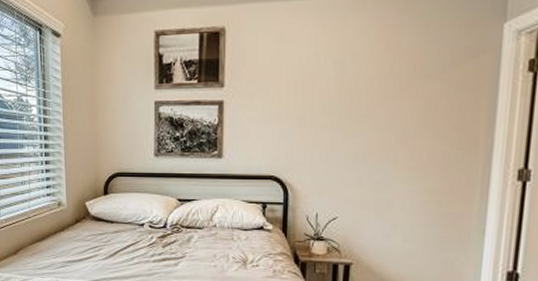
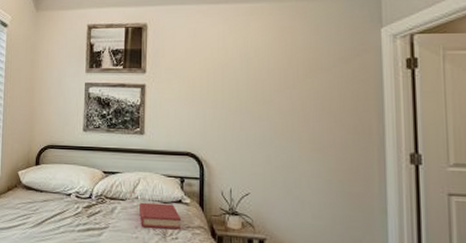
hardback book: none [218,230,262,257] -> present [139,202,180,230]

